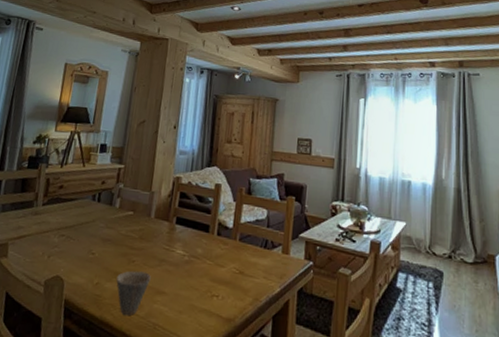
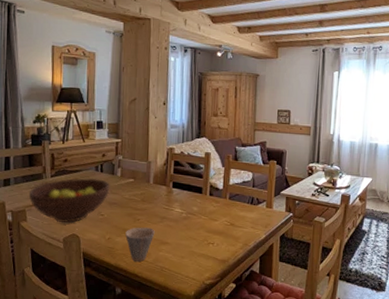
fruit bowl: none [14,207,106,262] -> present [28,177,110,223]

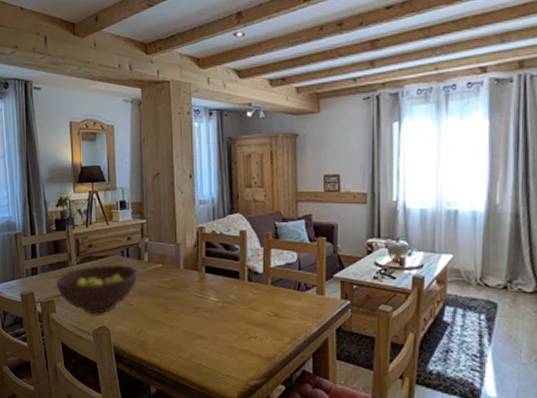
cup: present [125,227,155,262] -> none [157,318,189,359]

